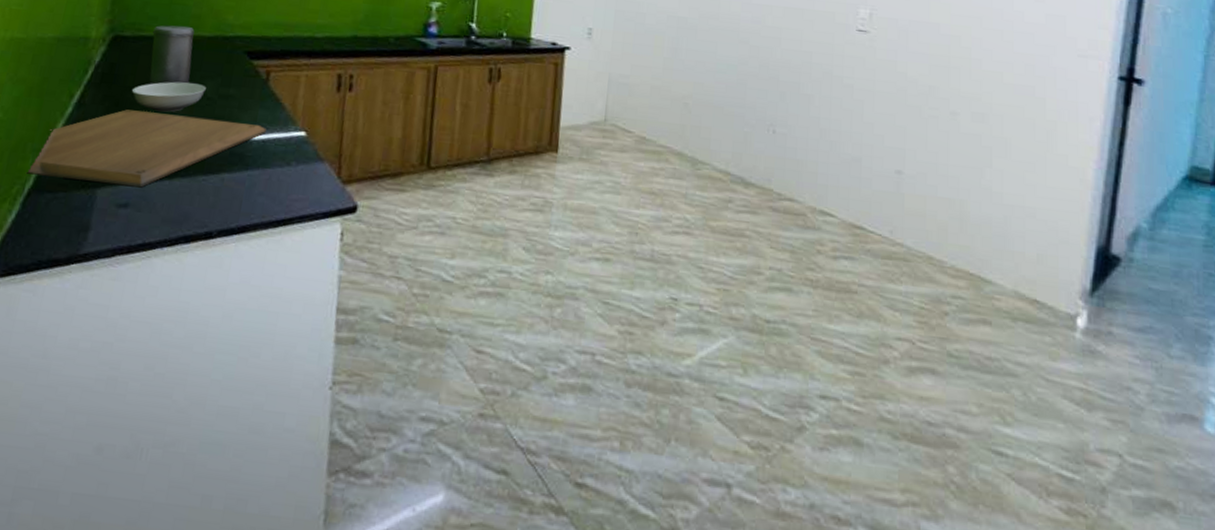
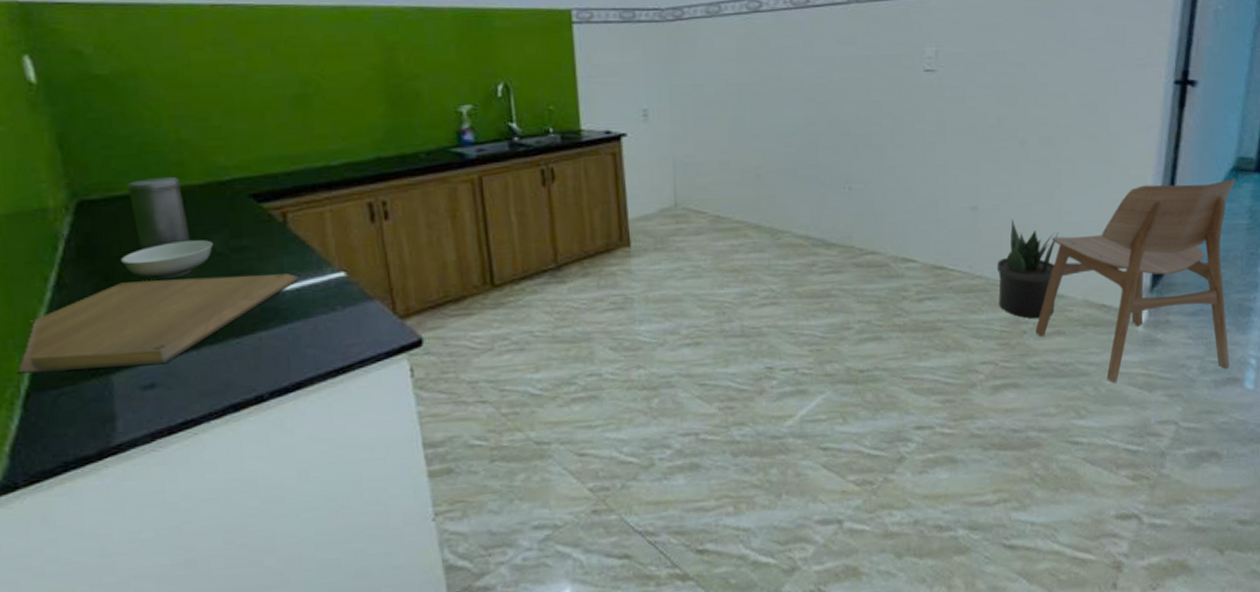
planter: none [919,189,988,302] -> present [996,218,1059,319]
dining chair: none [958,178,1189,404] -> present [1035,177,1235,383]

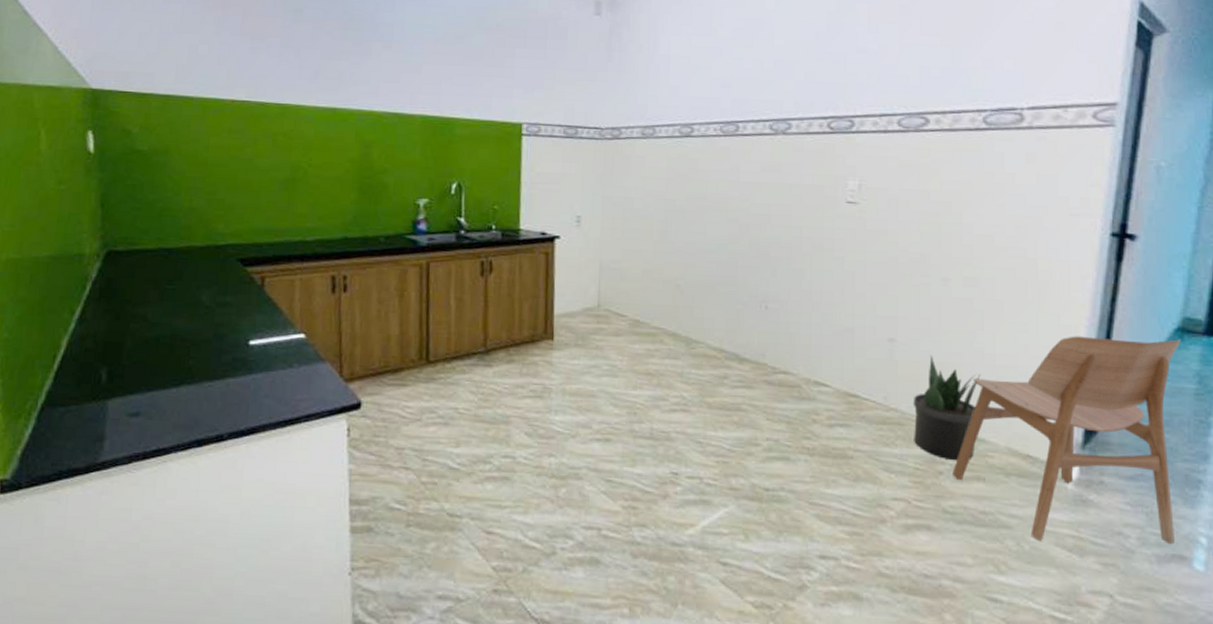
chopping board: present [15,274,298,374] -> none [37,322,266,397]
bowl: present [120,240,213,279] -> none [130,292,203,323]
canister: present [127,176,191,250] -> none [145,237,187,297]

